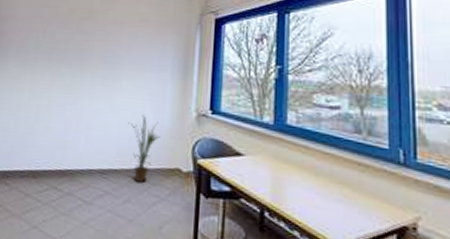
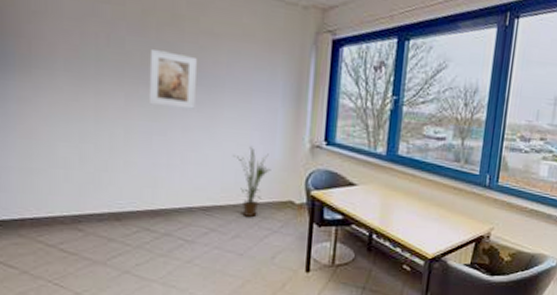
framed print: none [66,38,104,83] -> present [148,49,197,109]

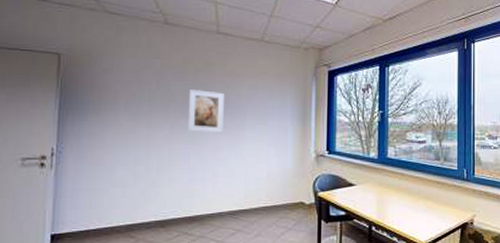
house plant: present [234,147,271,217] -> none [254,160,285,217]

